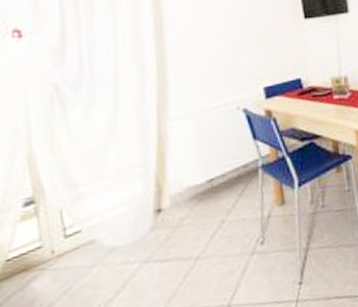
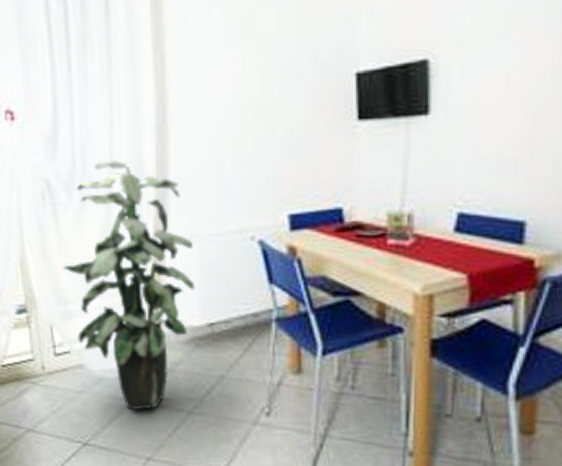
indoor plant: none [72,62,195,271] -> present [62,160,195,411]

